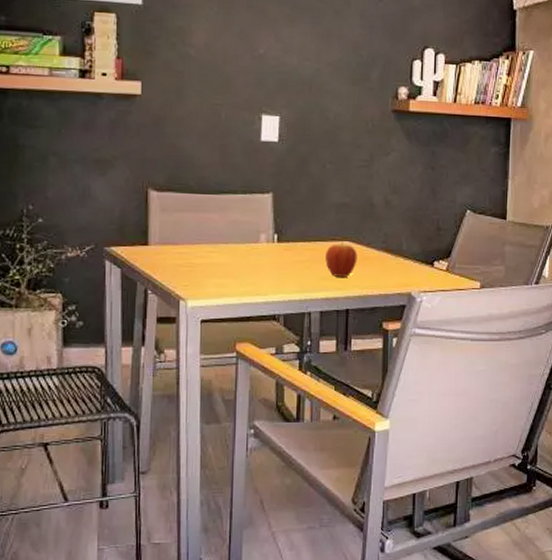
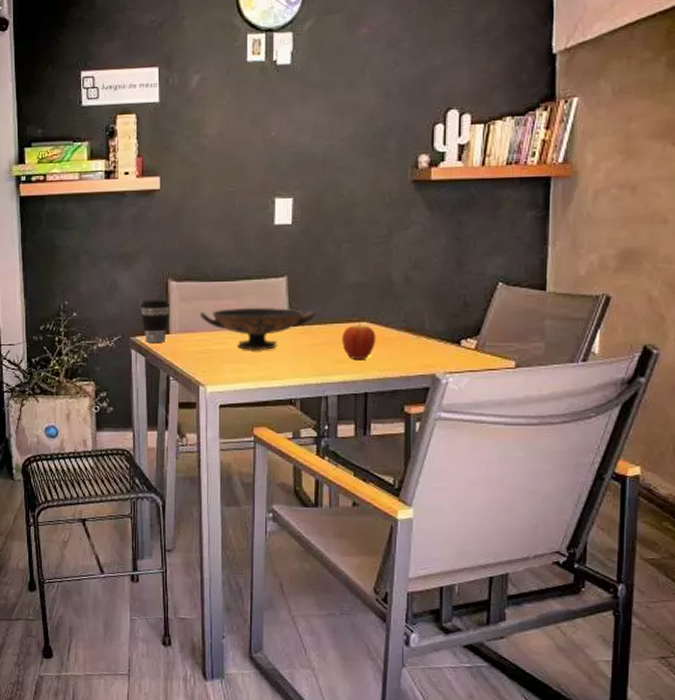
coffee cup: none [117,209,149,254] -> present [141,300,169,342]
decorative bowl: none [181,222,301,266] -> present [199,307,316,351]

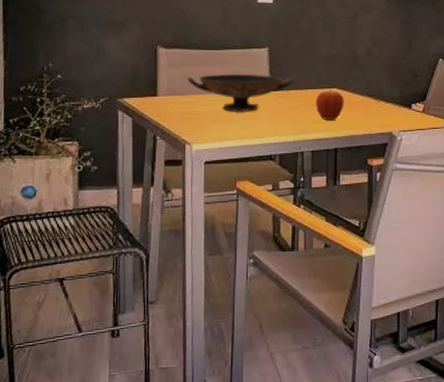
coffee cup: present [141,300,169,342] -> none [129,65,158,104]

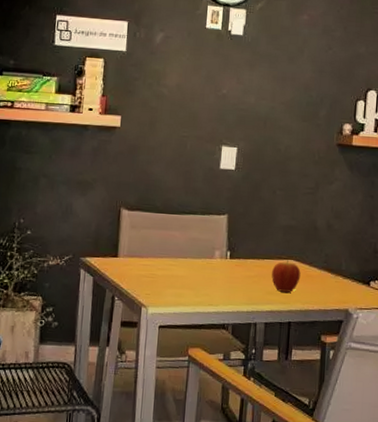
decorative bowl: present [187,73,293,113] -> none [147,238,251,279]

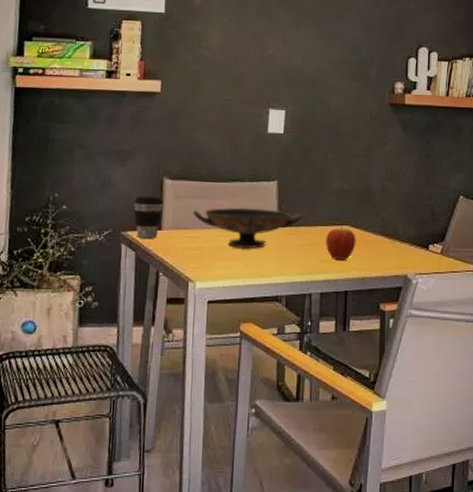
coffee cup: none [92,225,120,265] -> present [133,196,163,238]
decorative bowl: none [147,238,251,279] -> present [192,208,303,249]

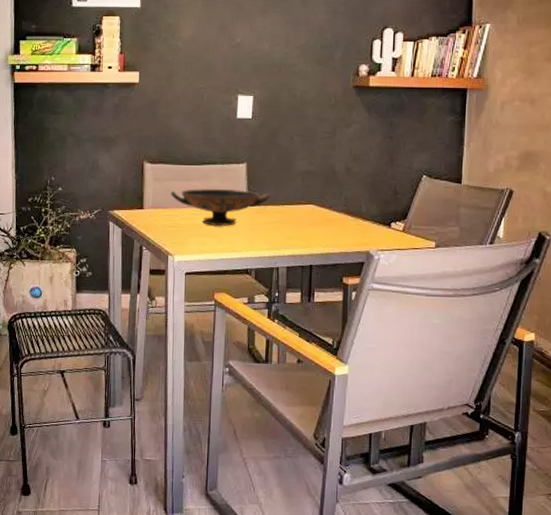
coffee cup: present [133,196,163,238] -> none [119,179,144,216]
fruit: present [326,226,356,260] -> none [292,205,321,237]

